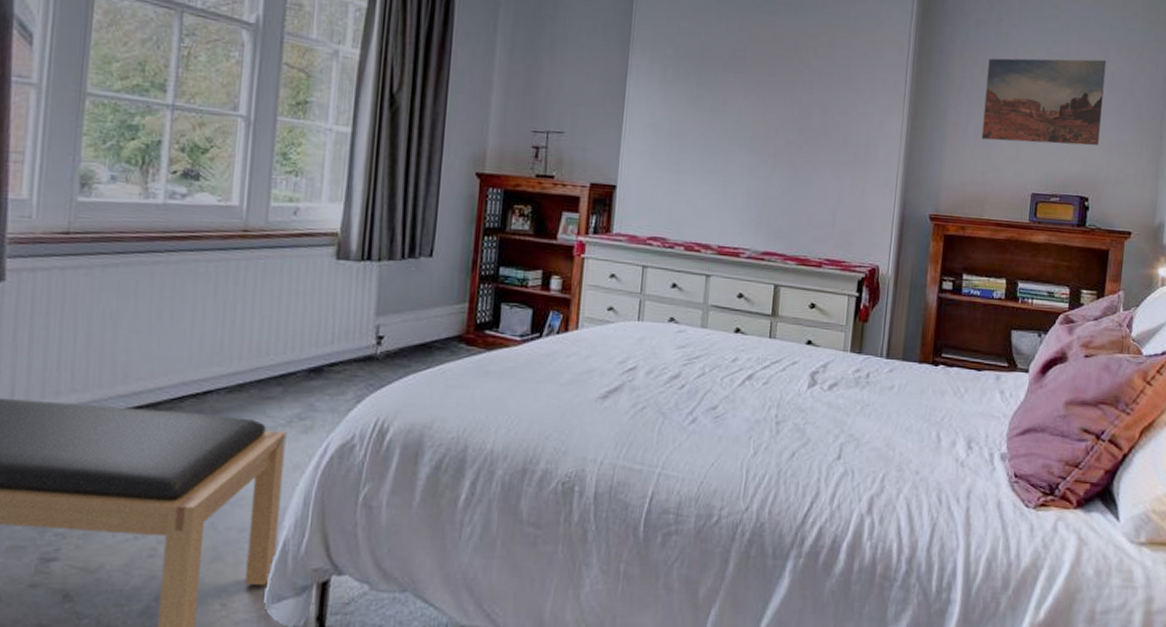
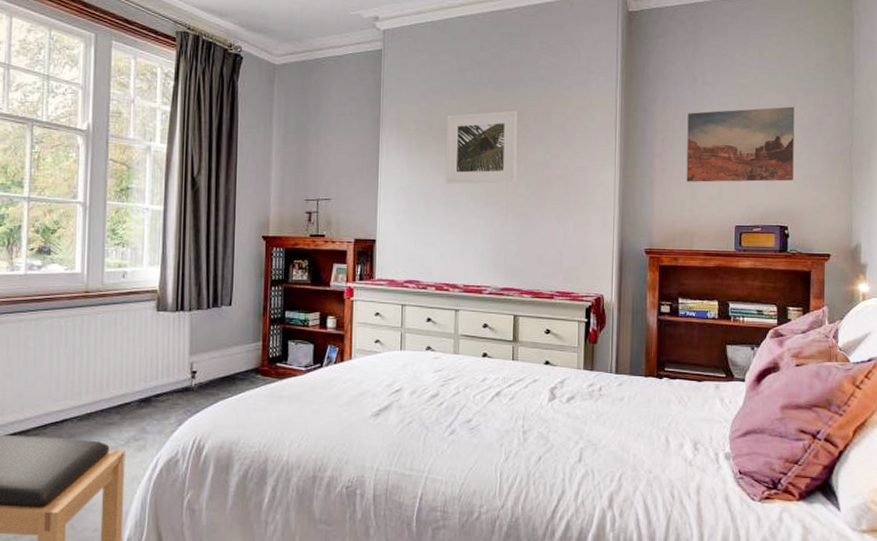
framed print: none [704,39,795,128] -> present [445,110,518,184]

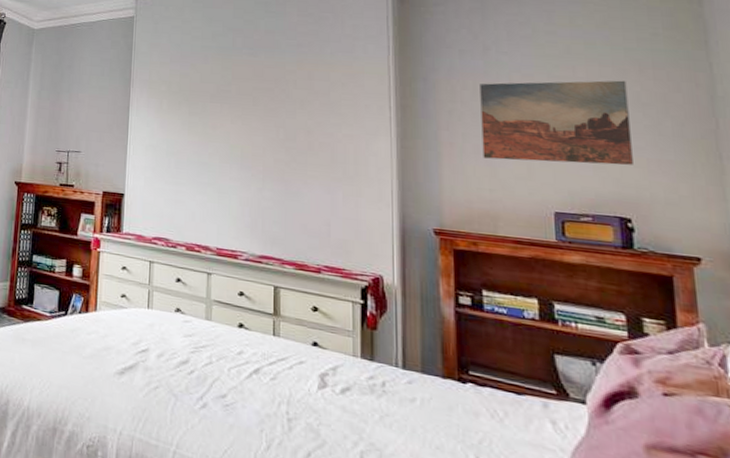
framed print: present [445,110,518,184] -> none [197,75,275,148]

